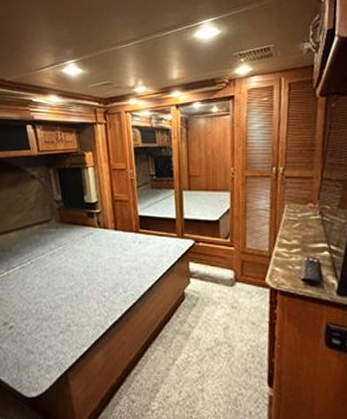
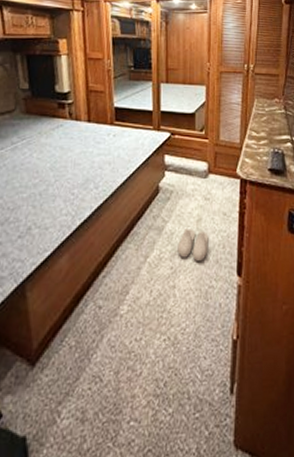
slippers: none [205,336,237,368] -> present [177,229,209,261]

